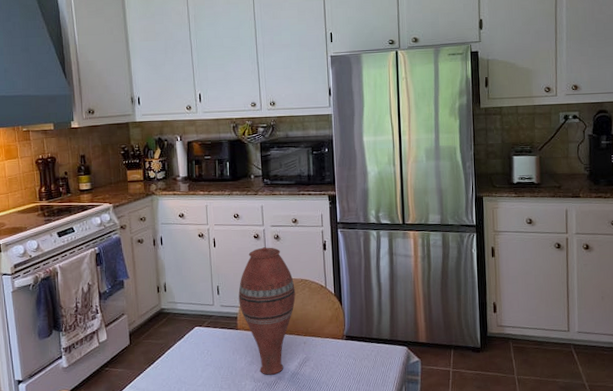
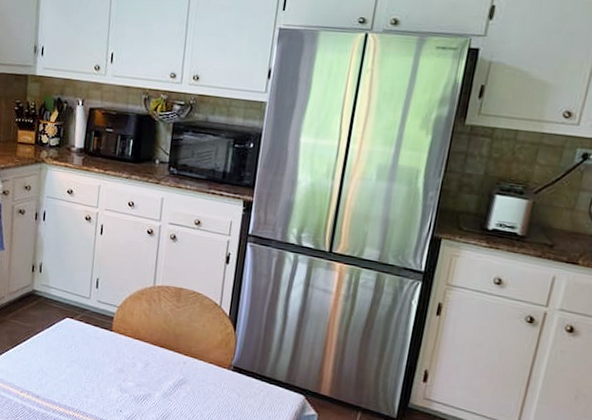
vase: present [238,247,296,375] -> none [118,245,185,389]

